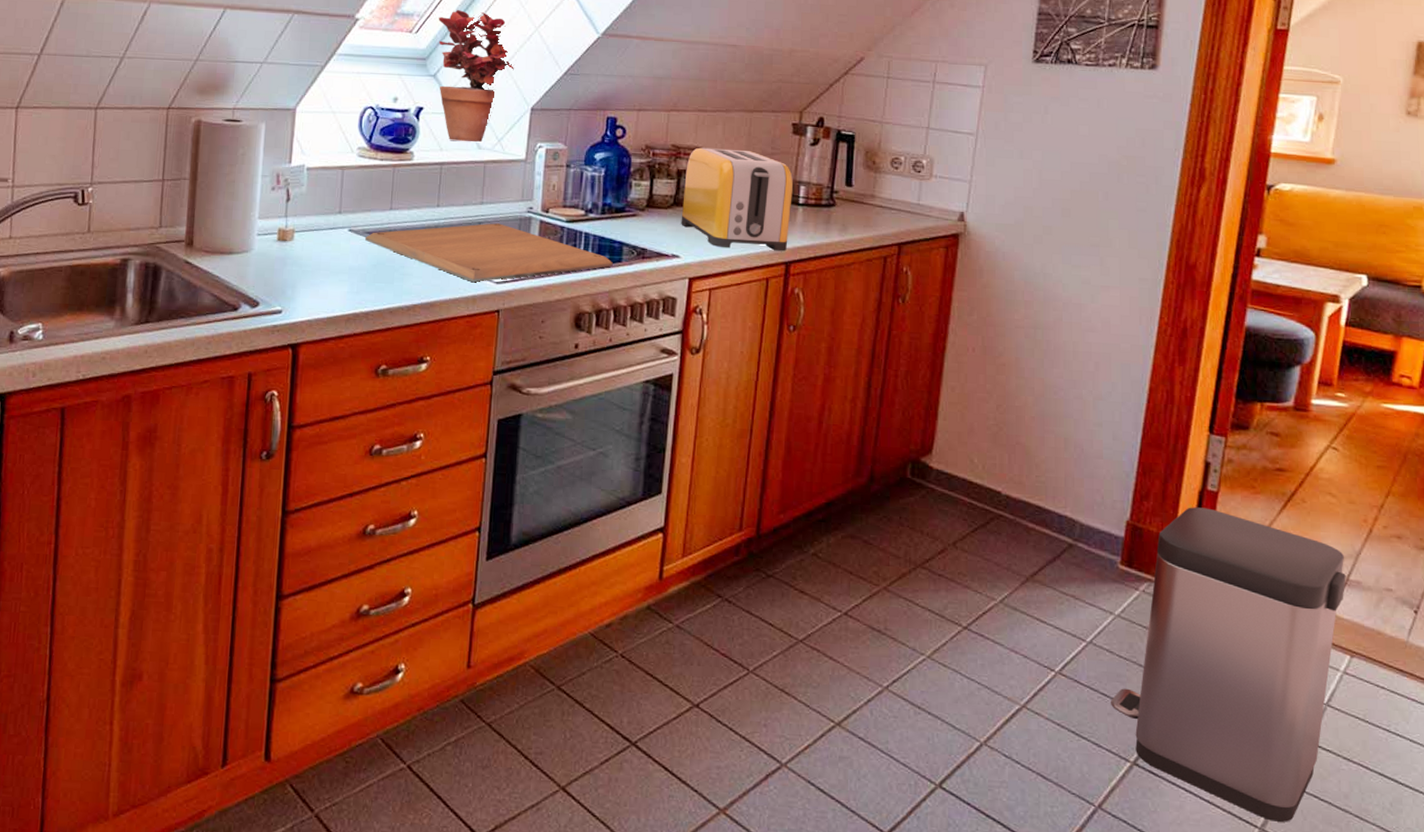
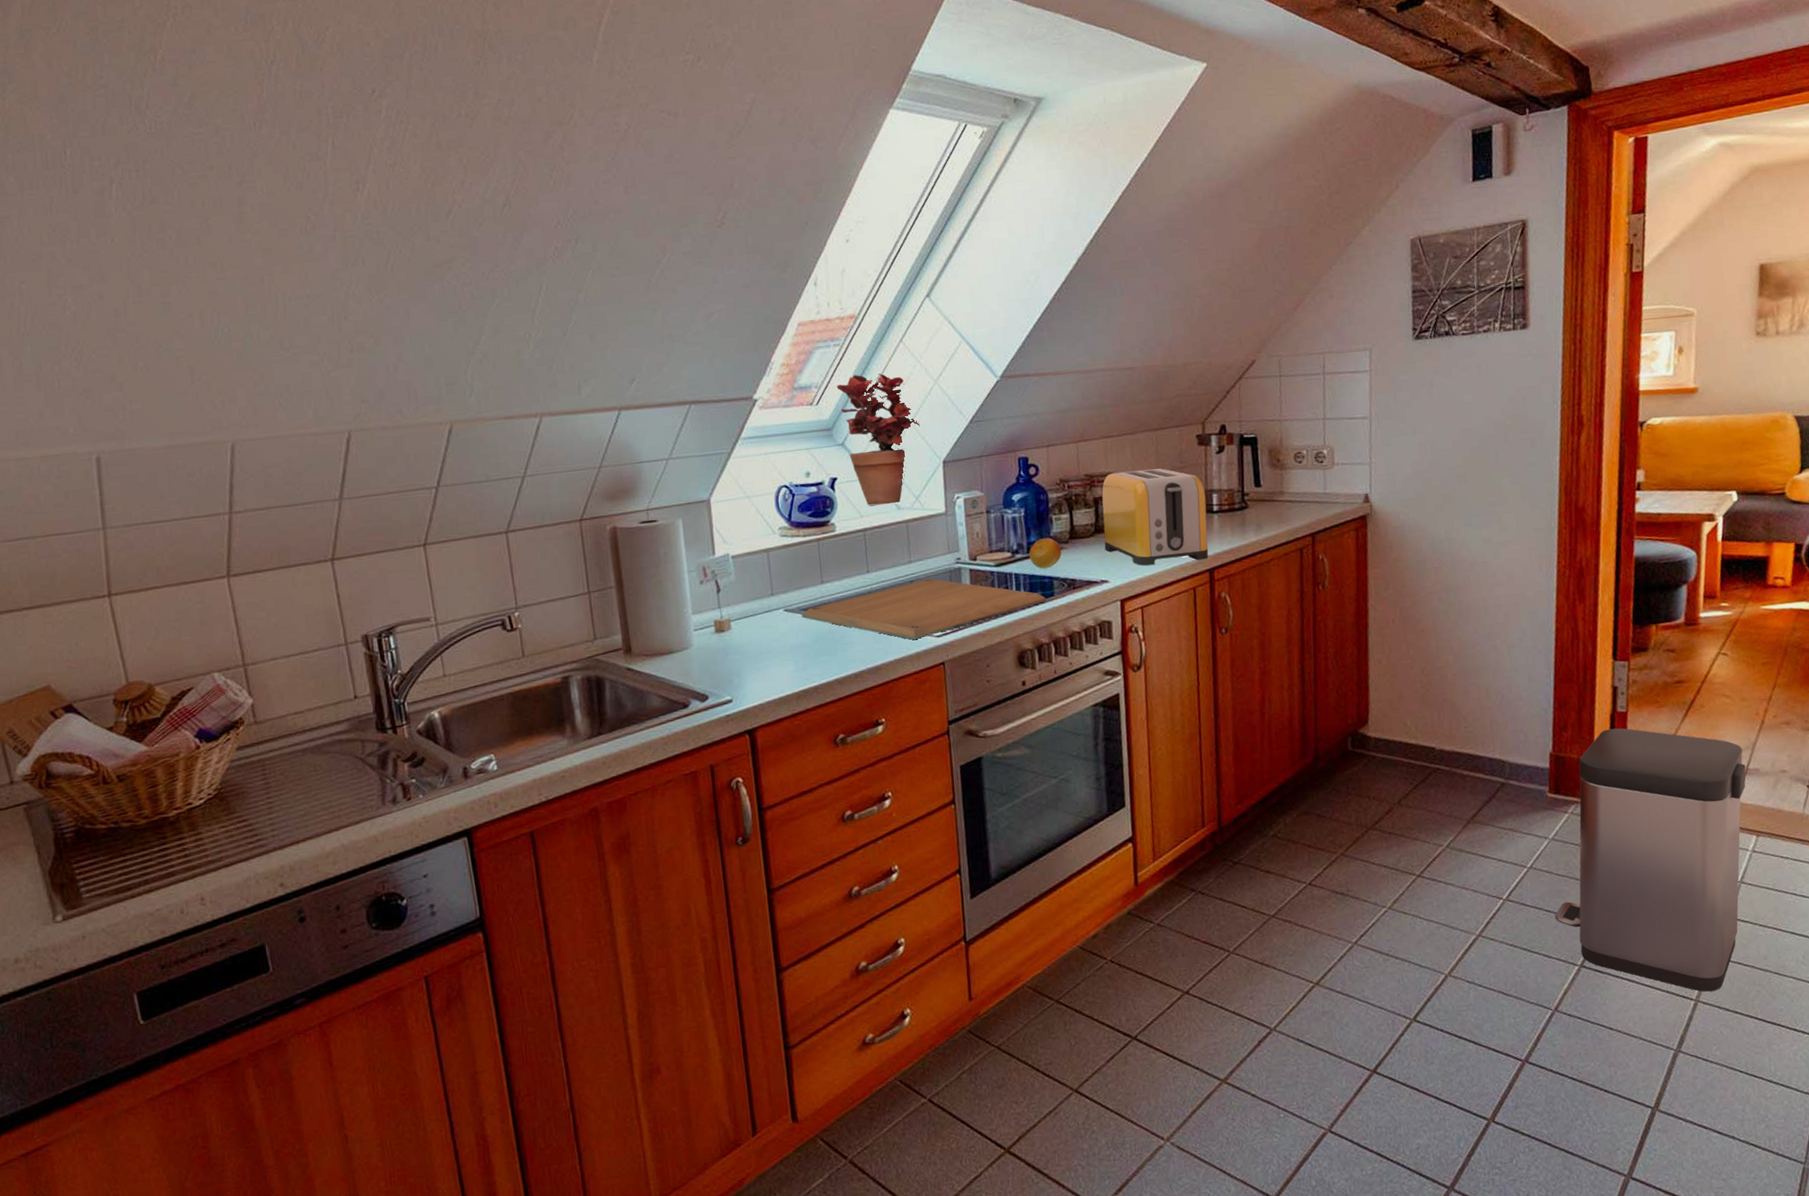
fruit: none [603,202,637,233] -> present [1029,538,1062,569]

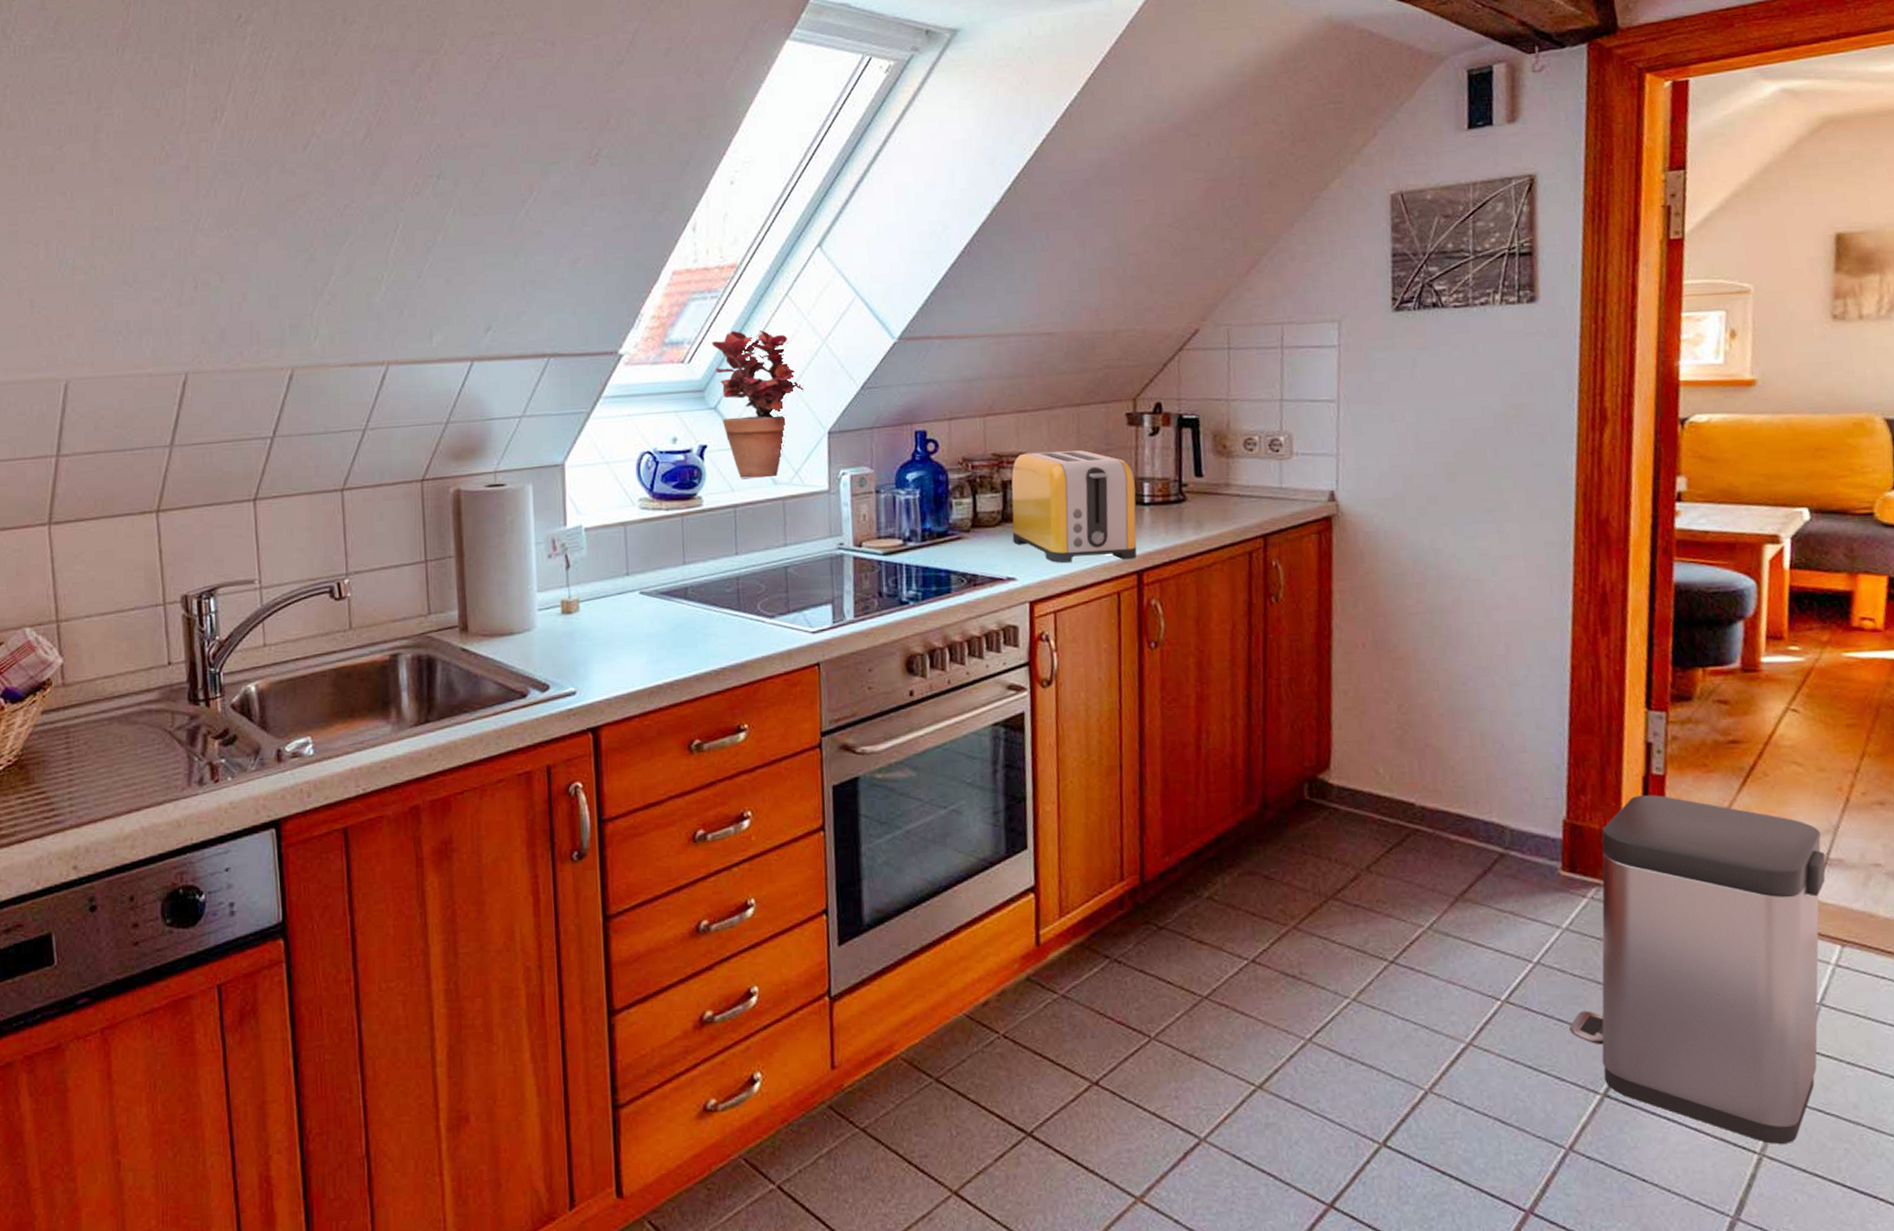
chopping board: present [801,578,1046,640] -> none [658,565,942,636]
fruit: present [1029,538,1062,569] -> none [923,525,962,561]

